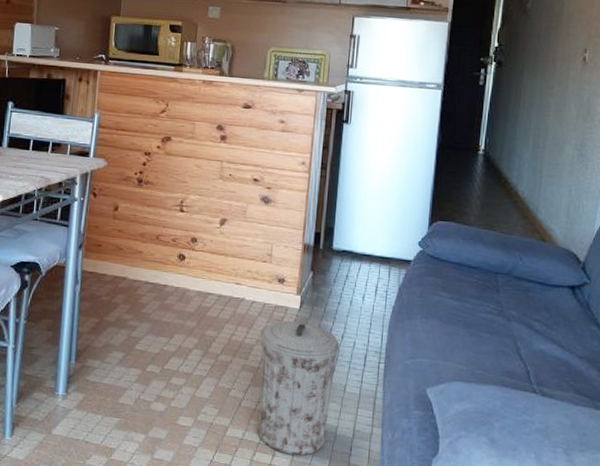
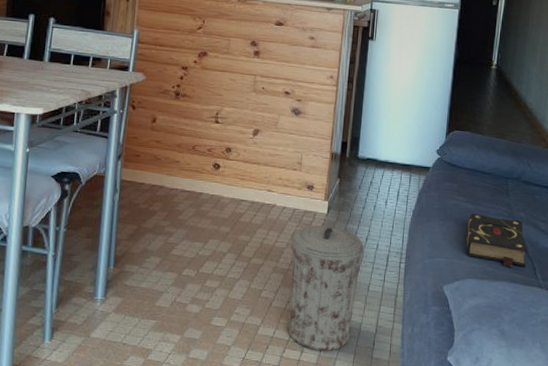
book: none [451,310,520,371] -> present [466,213,528,269]

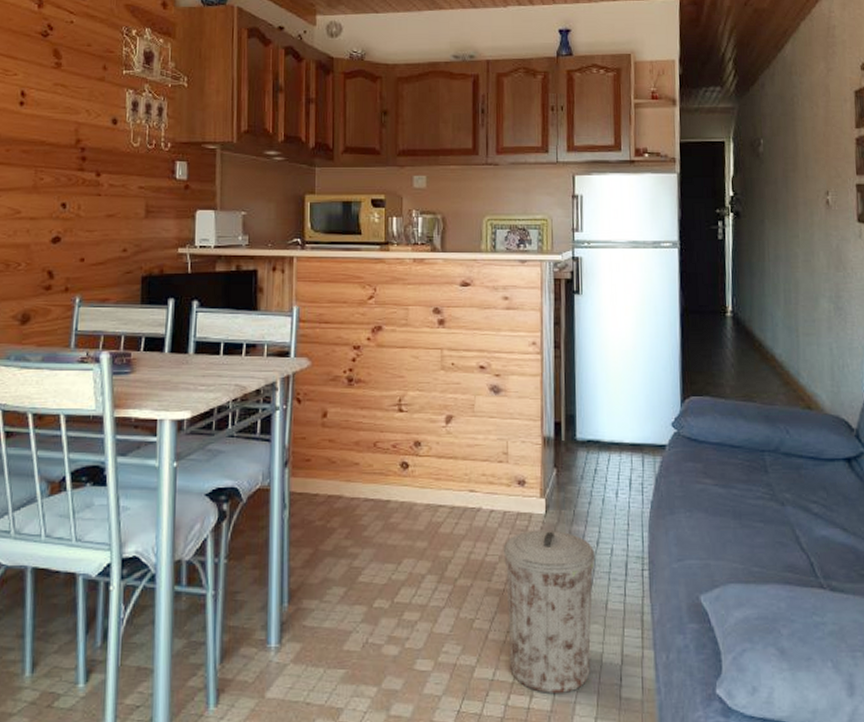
book: present [466,213,528,269] -> none [721,499,801,566]

